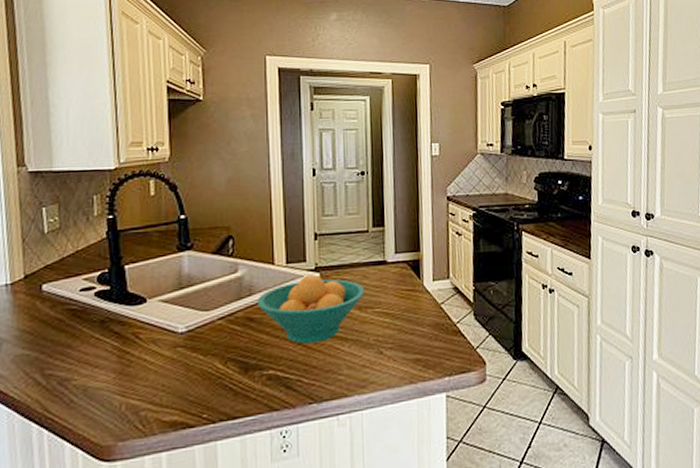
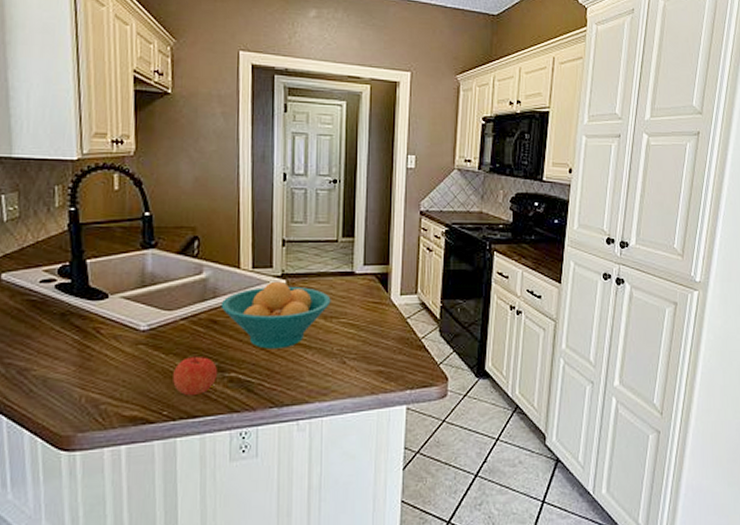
apple: none [212,353,255,397] -> present [173,354,217,396]

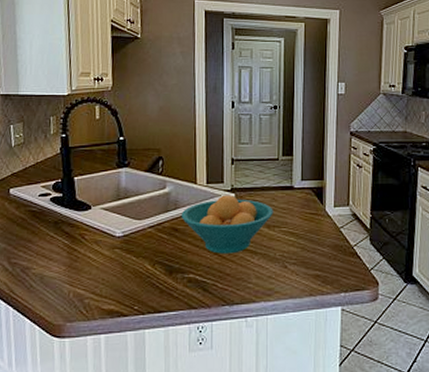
apple: present [173,354,217,396] -> none [142,257,178,294]

